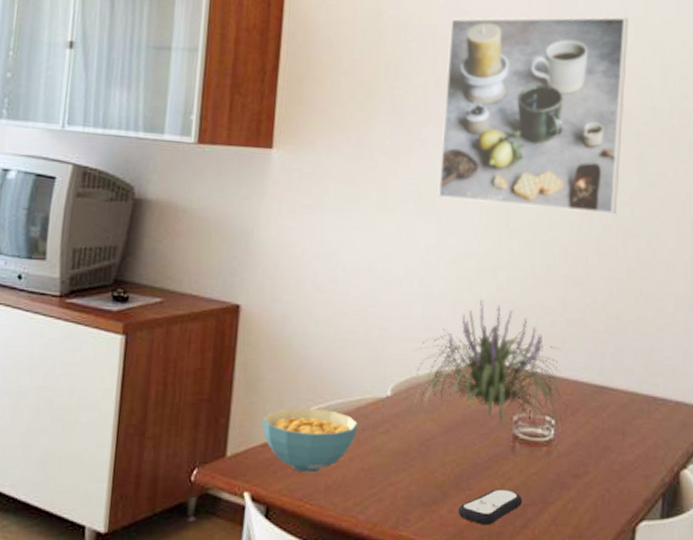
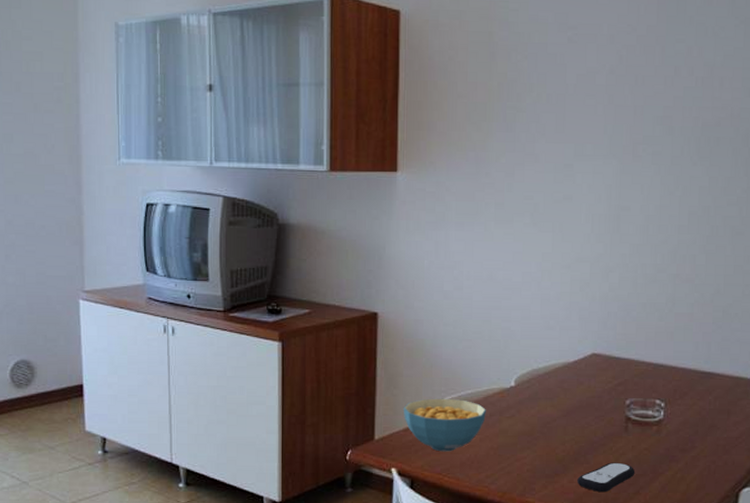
plant: present [414,299,568,423] -> none [535,299,676,406]
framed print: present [438,16,629,215] -> none [552,19,739,216]

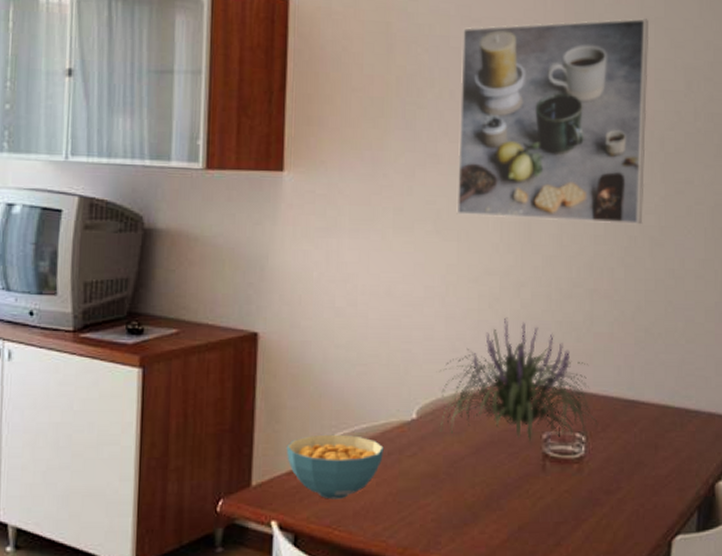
plant: none [535,299,676,406] -> present [439,317,598,441]
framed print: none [552,19,739,216] -> present [456,18,649,225]
remote control: present [577,462,635,493] -> none [489,508,555,545]

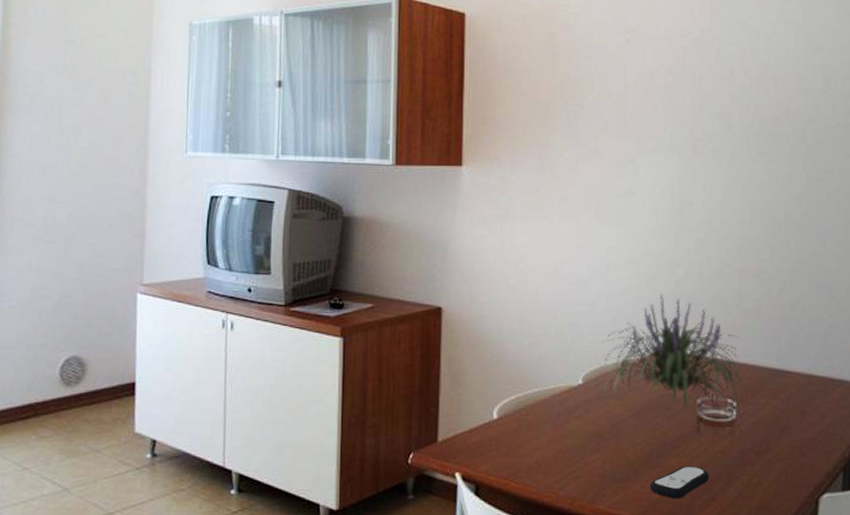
cereal bowl: present [286,434,384,500] -> none [467,397,553,455]
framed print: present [456,18,649,225] -> none [615,24,790,211]
remote control: none [489,508,555,545] -> present [650,466,710,499]

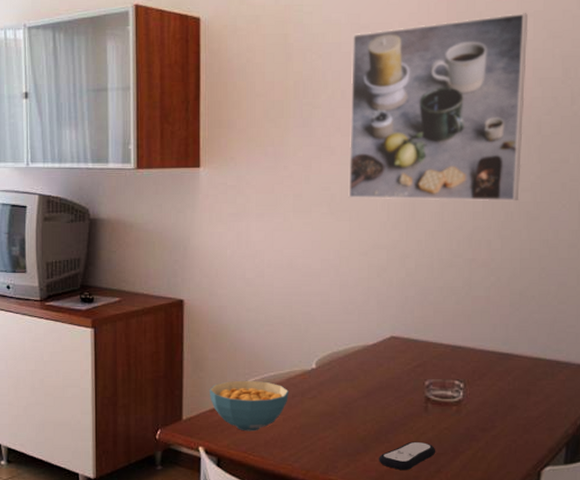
cereal bowl: none [467,397,553,455] -> present [209,380,288,431]
plant: present [602,294,748,406] -> none [334,284,475,387]
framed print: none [615,24,790,211] -> present [348,13,528,202]

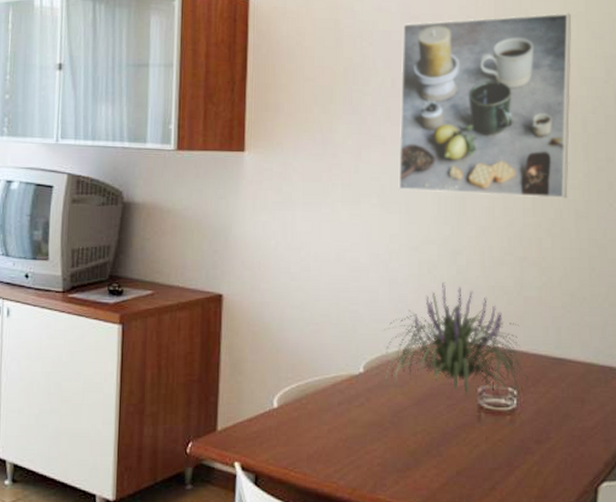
cereal bowl: present [209,380,288,431] -> none [247,385,334,444]
plant: none [334,284,475,387] -> present [383,282,529,394]
remote control: present [379,441,436,471] -> none [430,455,490,488]

